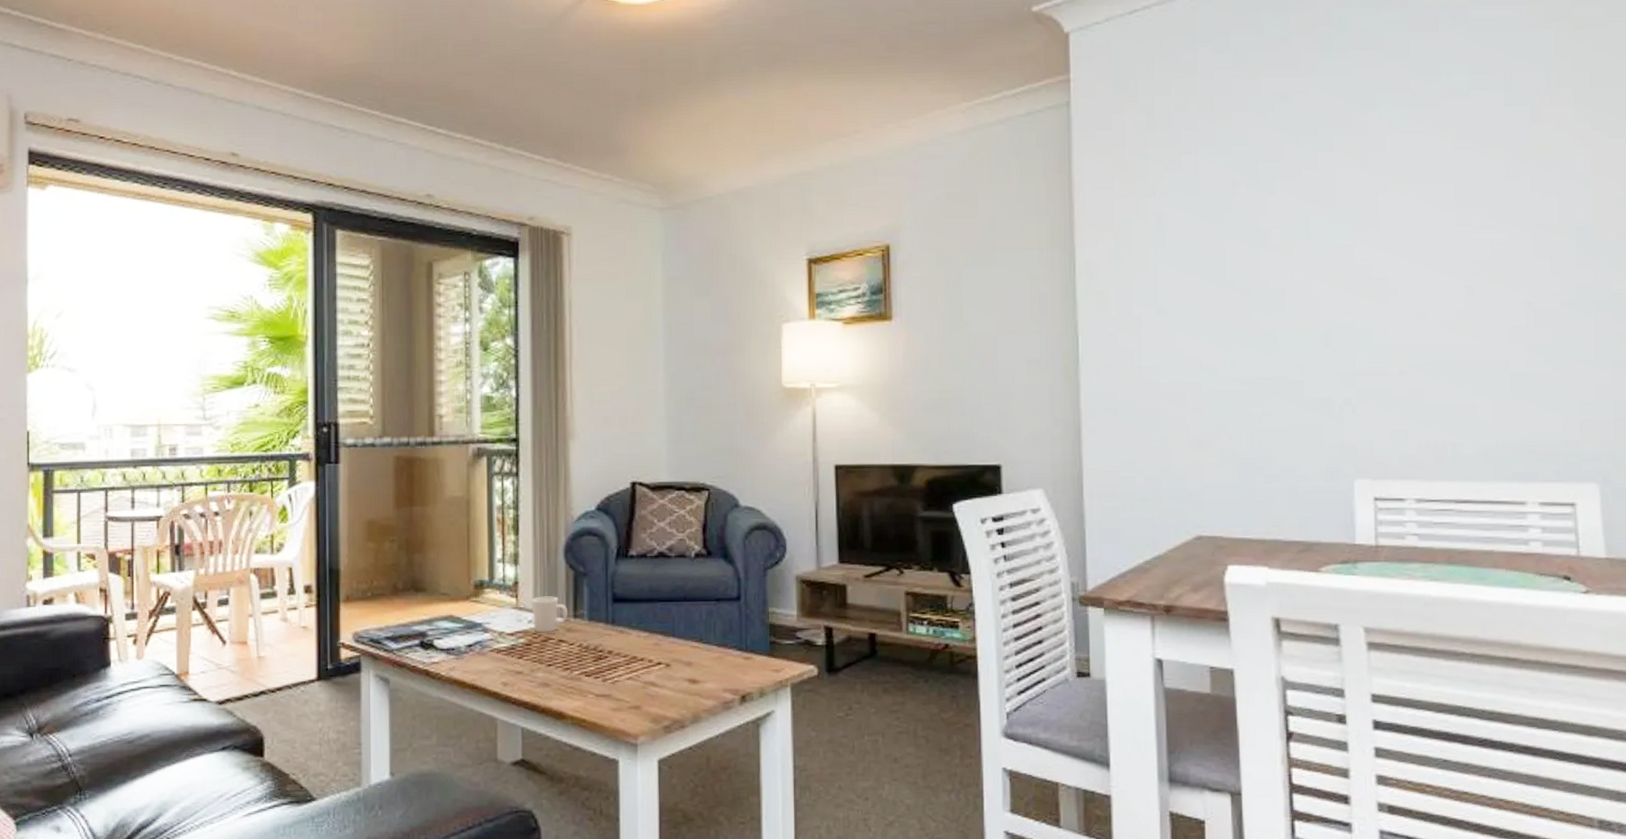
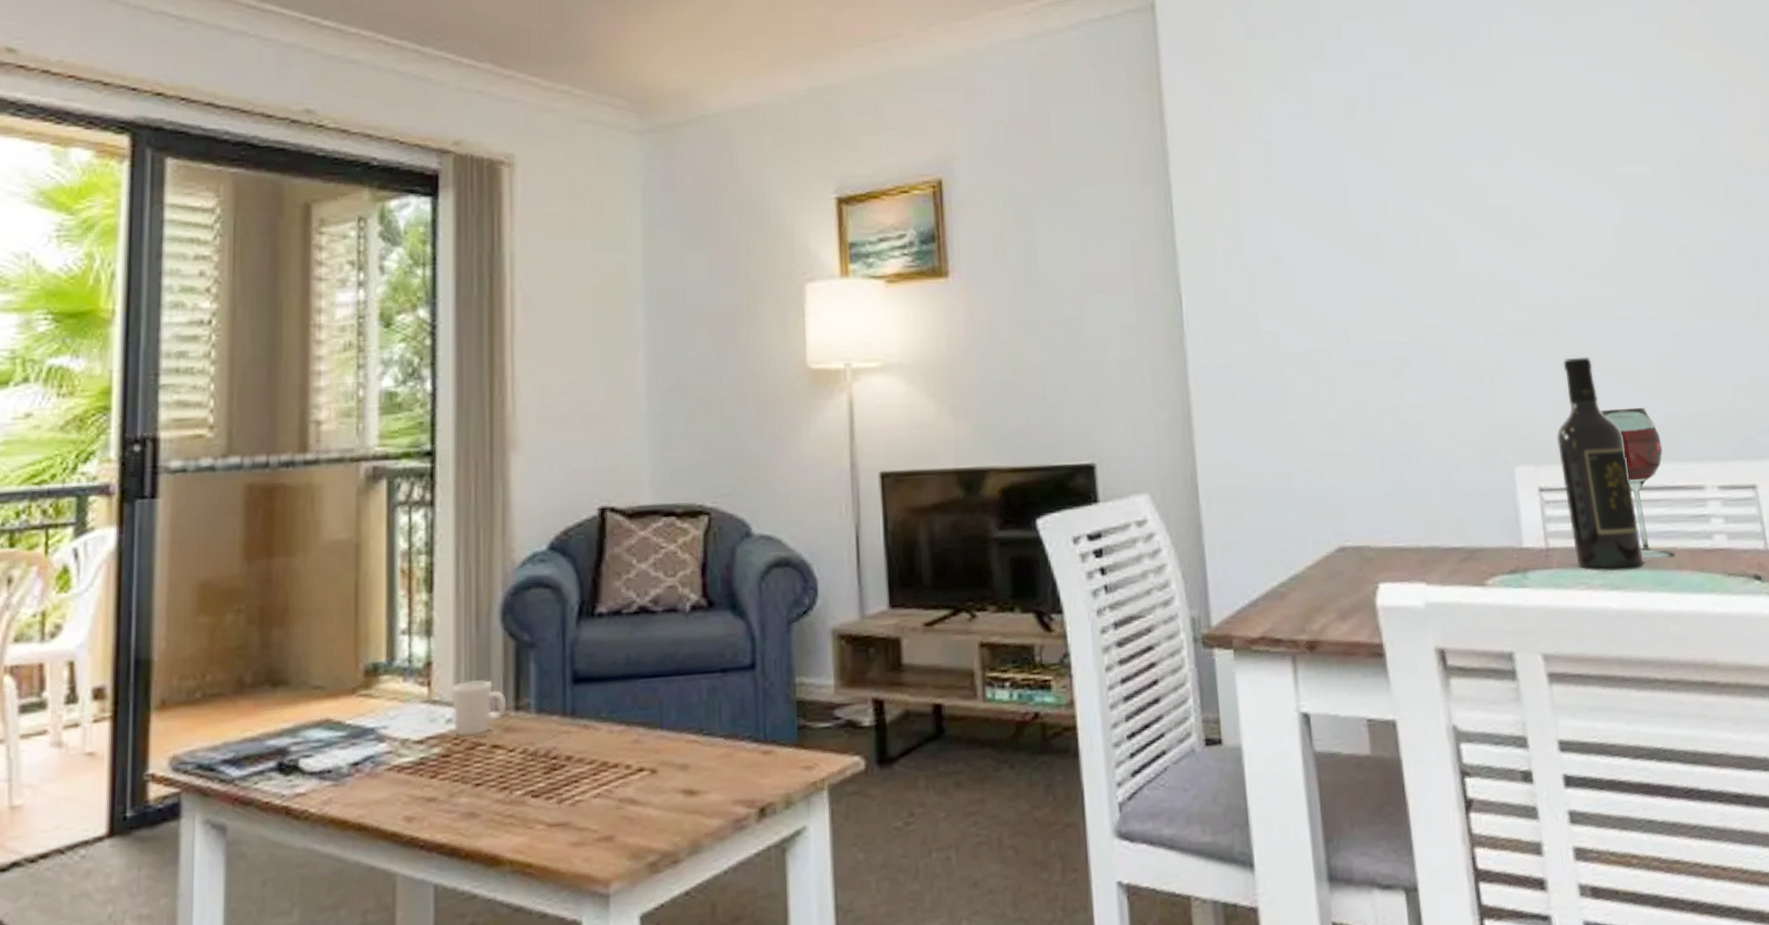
wine bottle: none [1395,393,1462,567] -> present [1557,357,1643,573]
wineglass: none [1436,436,1492,559] -> present [1600,407,1675,559]

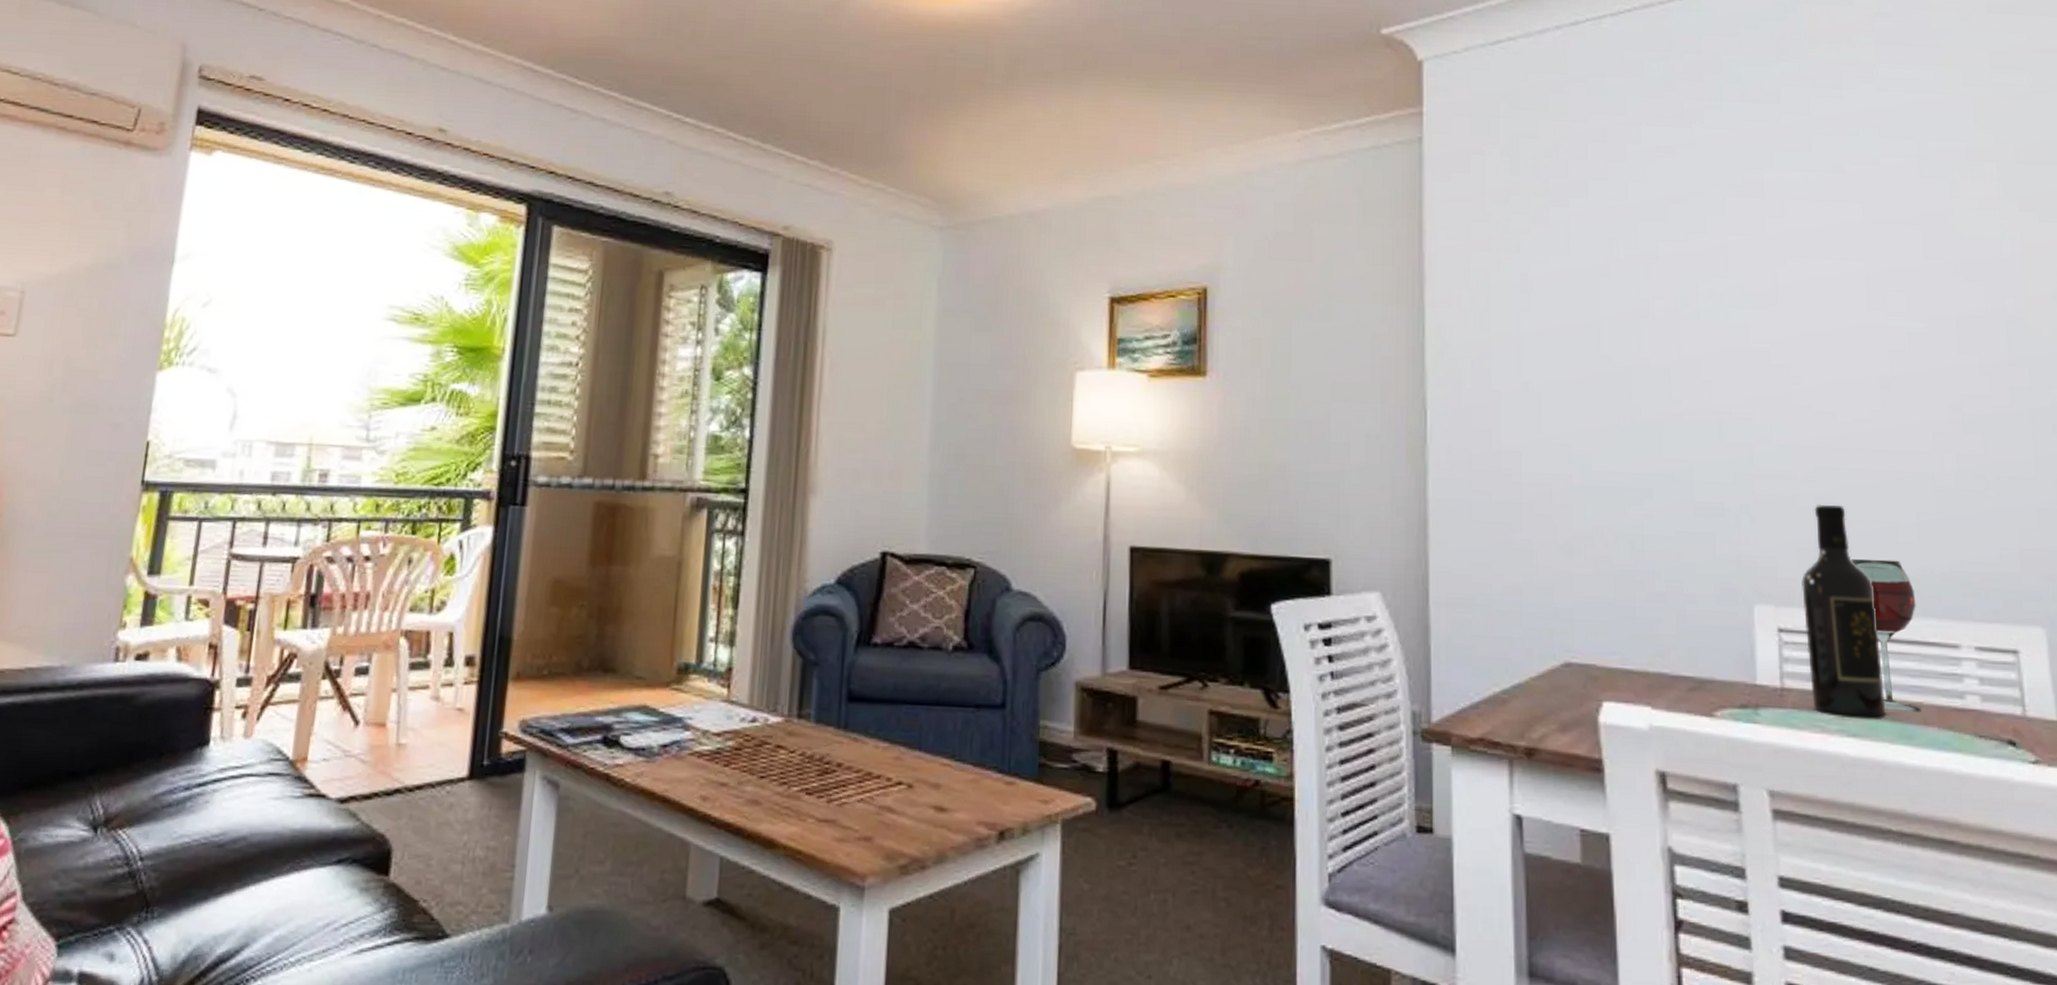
mug: present [452,680,507,737] -> none [746,688,791,736]

